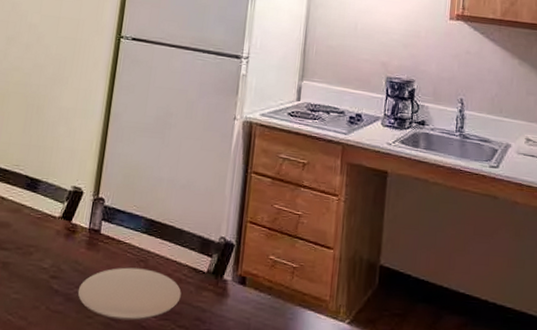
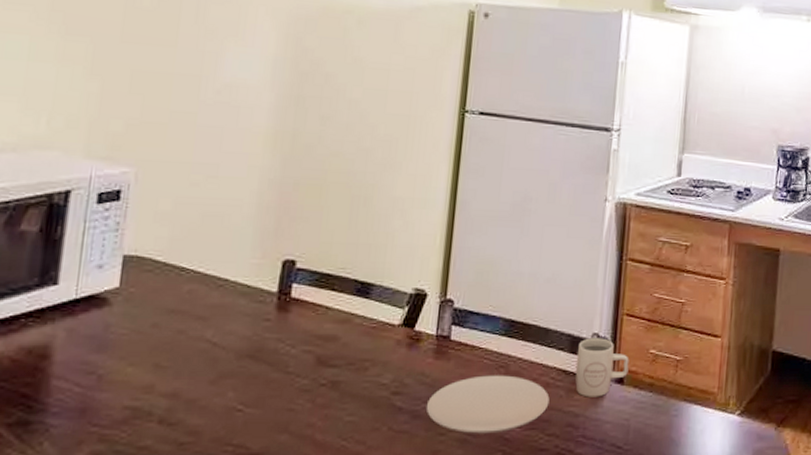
mug: none [204,241,252,296] -> present [575,338,630,397]

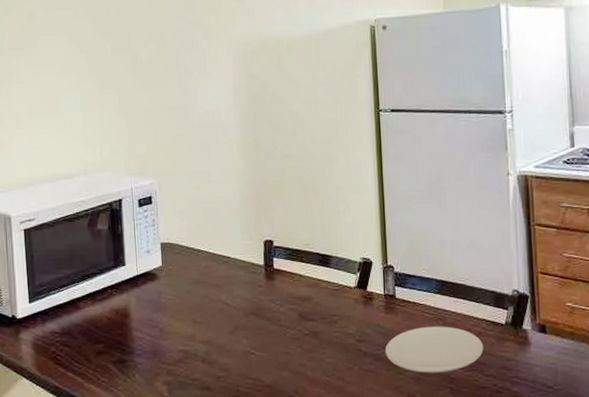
mug: present [575,338,630,397] -> none [501,294,549,344]

